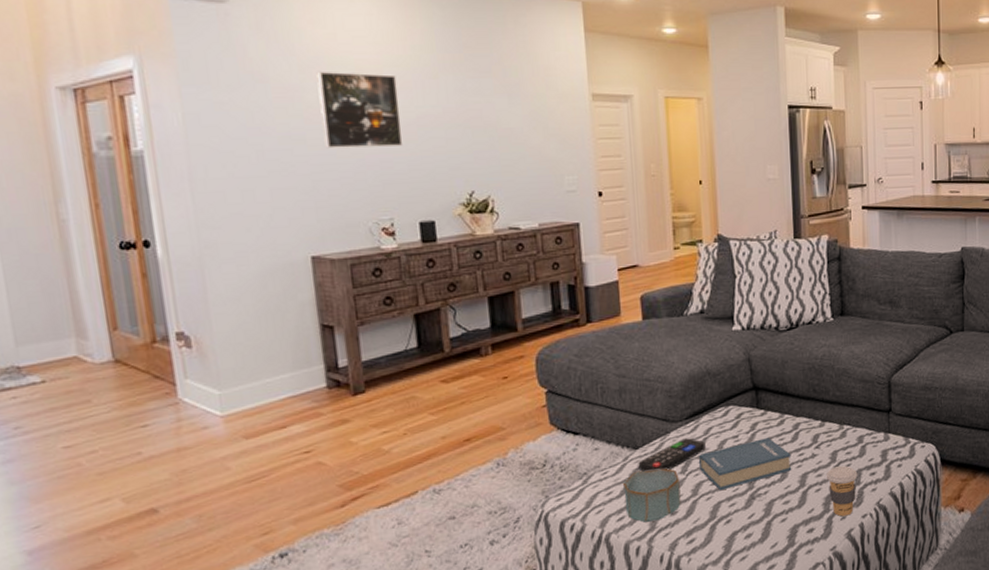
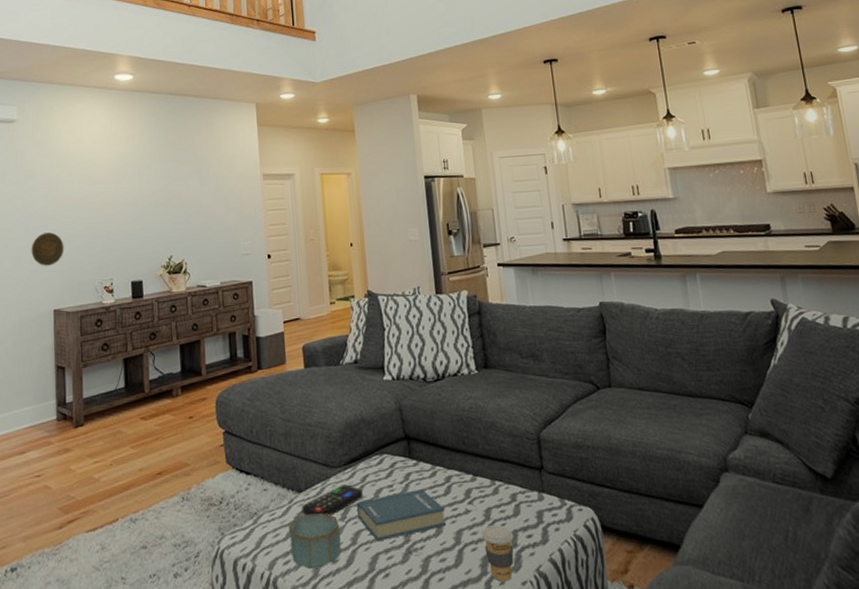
decorative plate: none [270,158,321,202] -> present [31,232,64,266]
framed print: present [316,71,403,149] -> none [67,167,123,225]

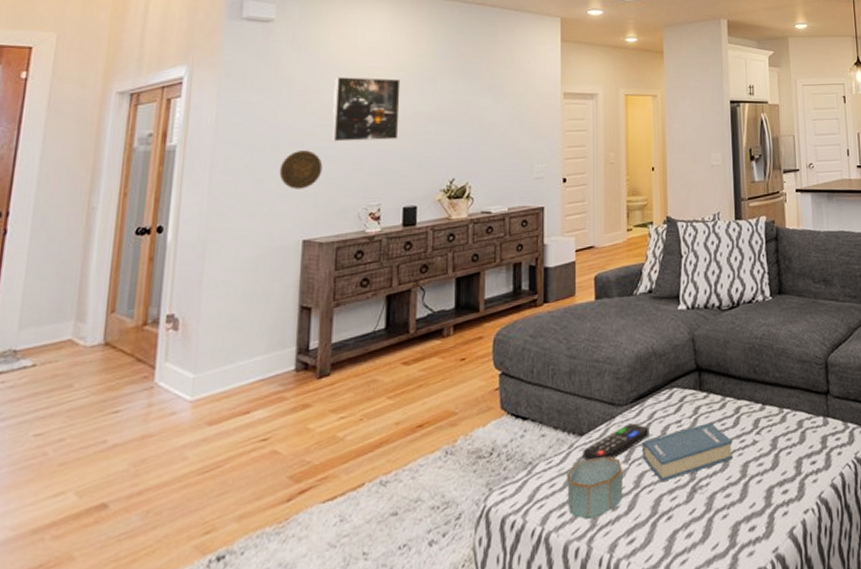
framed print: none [67,167,123,225] -> present [332,76,401,142]
coffee cup: present [481,525,514,582] -> none [766,453,799,512]

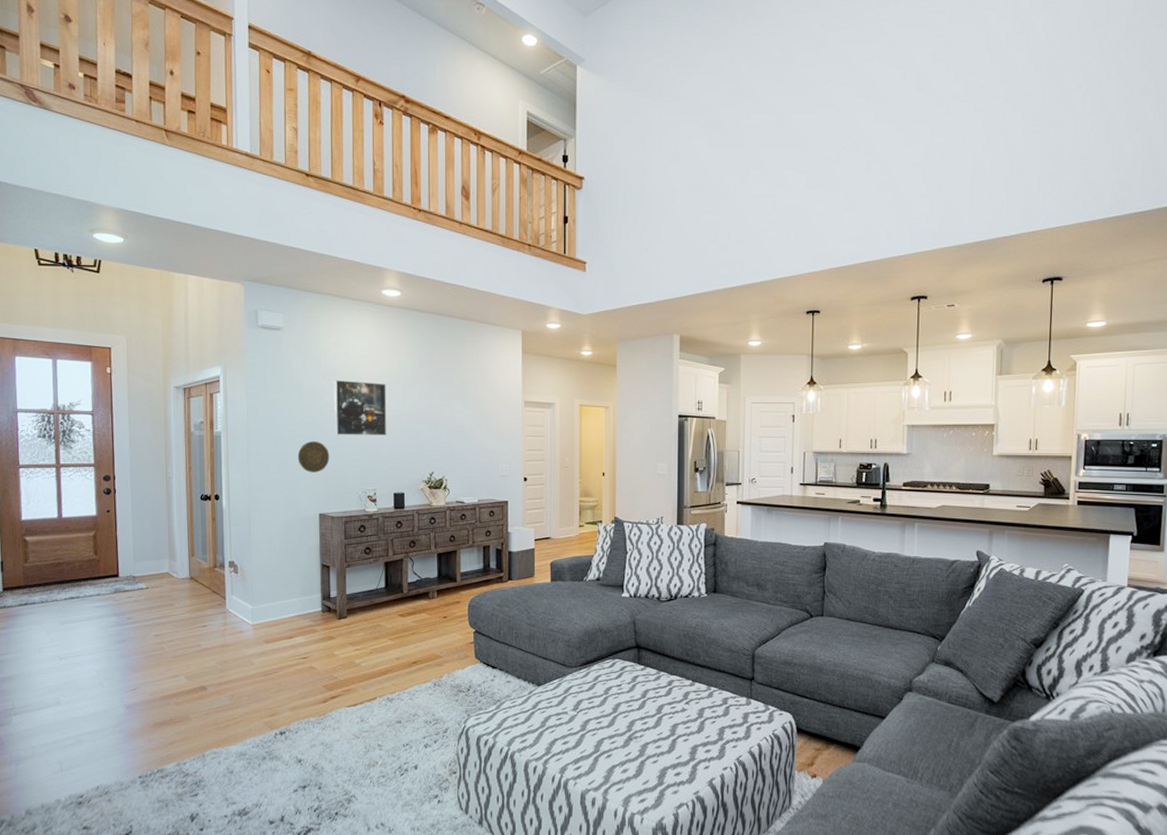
bowl: present [567,456,623,519] -> none [527,704,572,747]
remote control: present [583,423,649,461] -> none [540,682,594,706]
book: present [643,422,734,483] -> none [589,690,665,729]

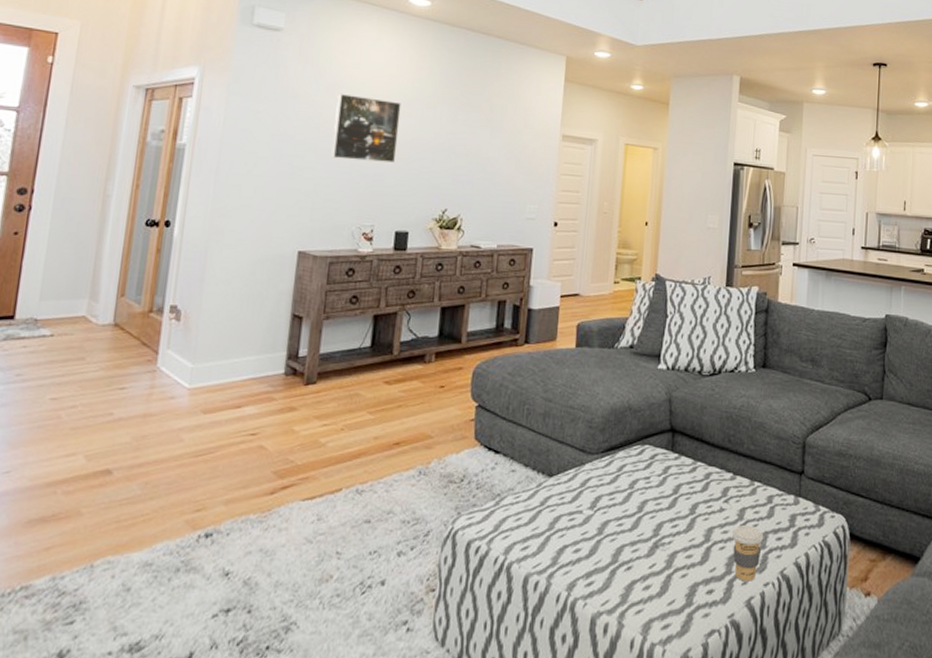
decorative plate: present [297,441,330,473] -> none [279,163,322,201]
coffee cup: none [693,722,721,766] -> present [731,525,764,581]

